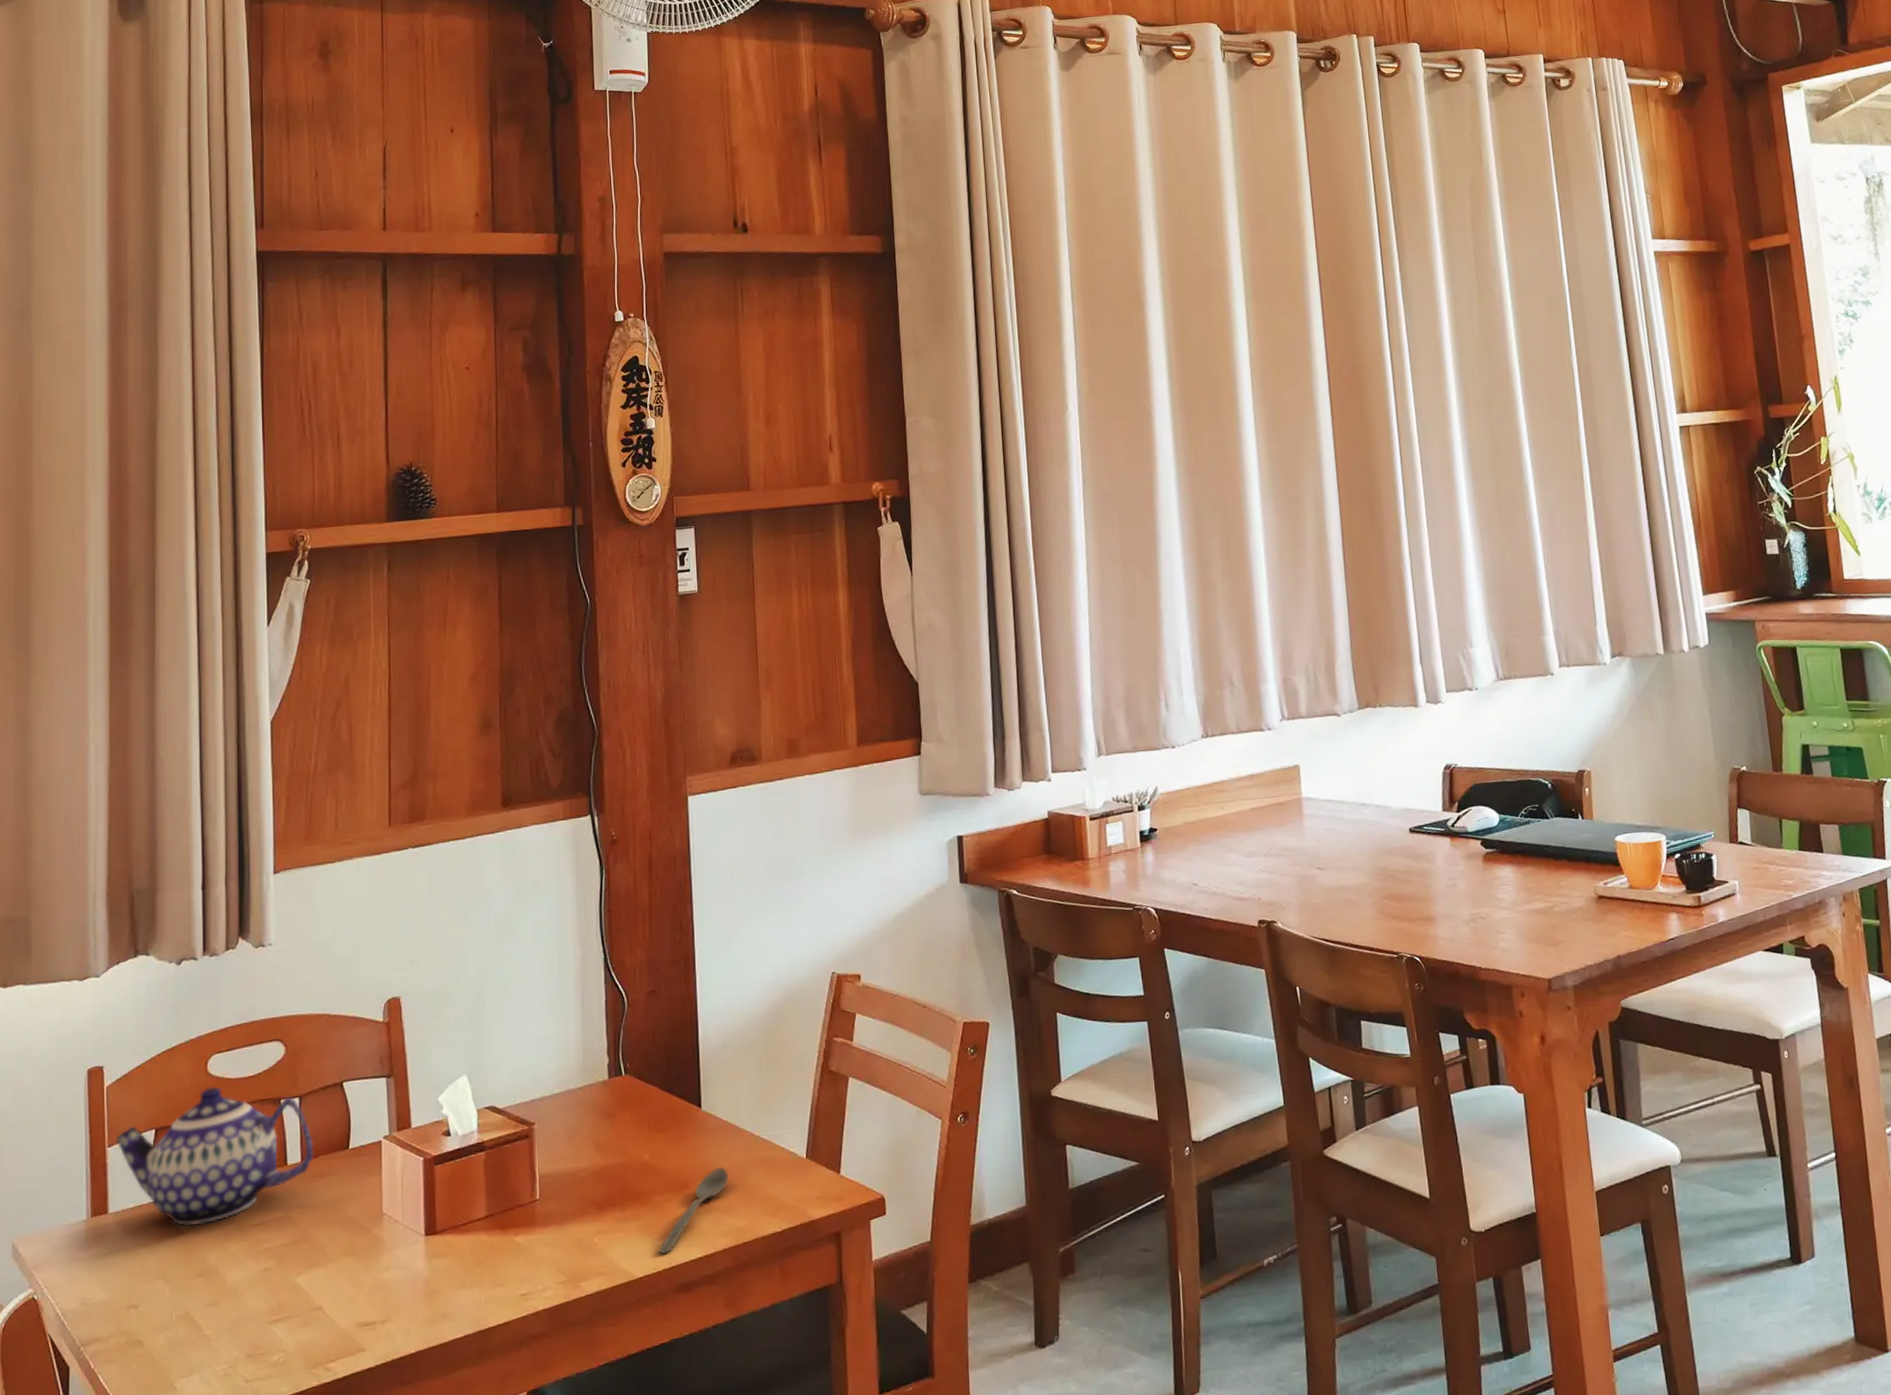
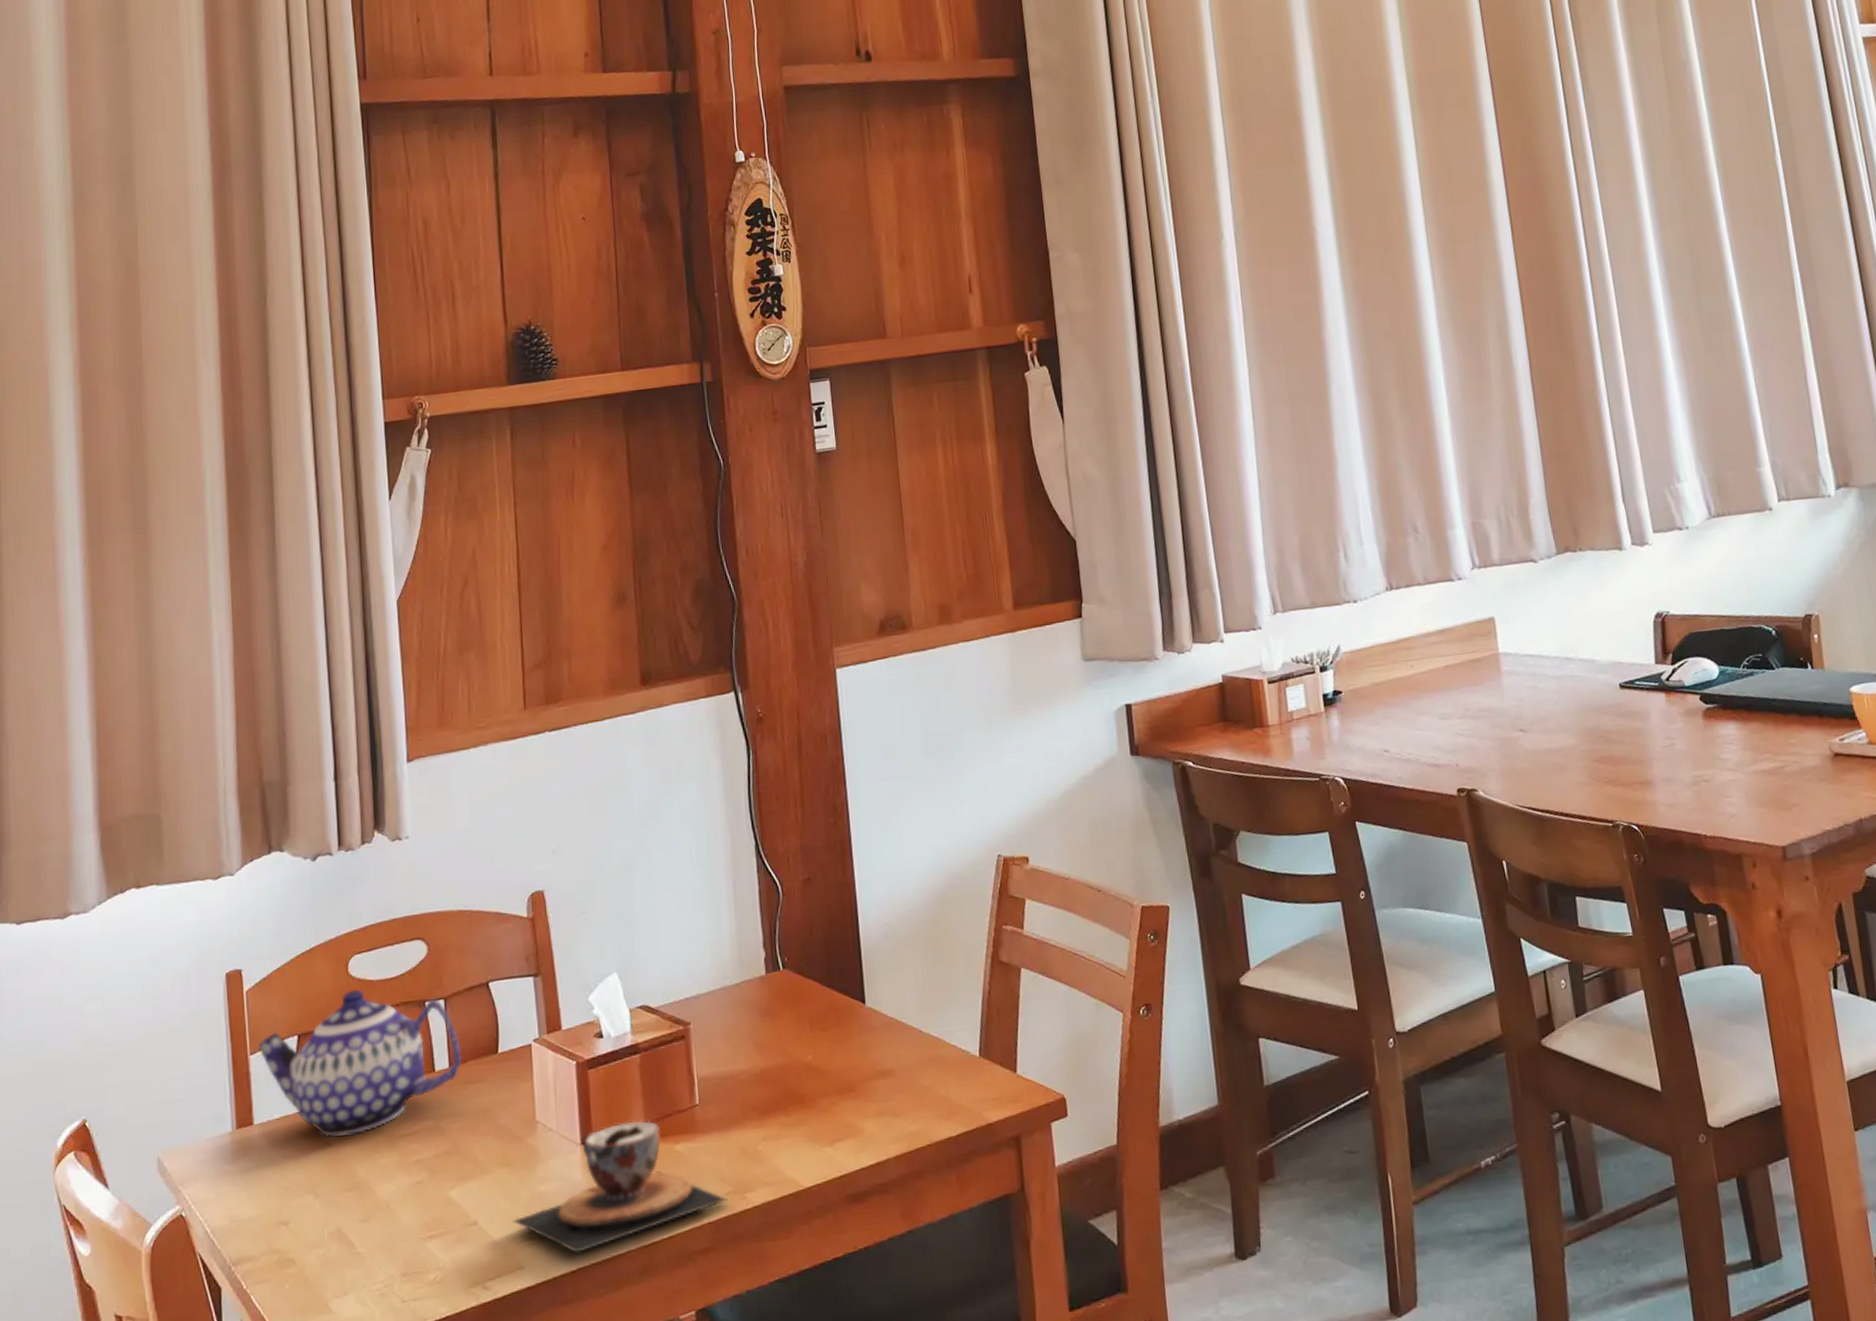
teacup: none [355,1214,564,1338] -> present [512,1120,729,1254]
spoon: present [658,1166,729,1254] -> none [827,1066,898,1162]

